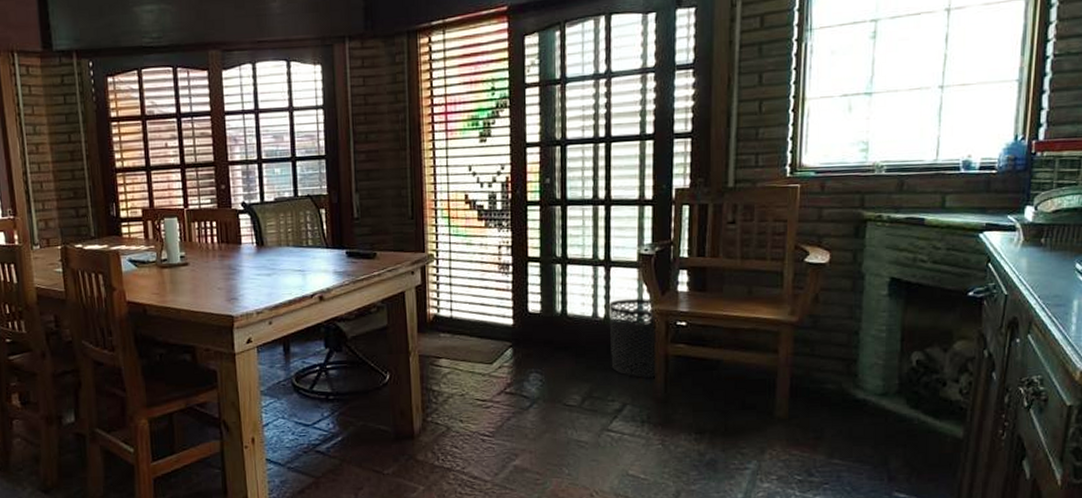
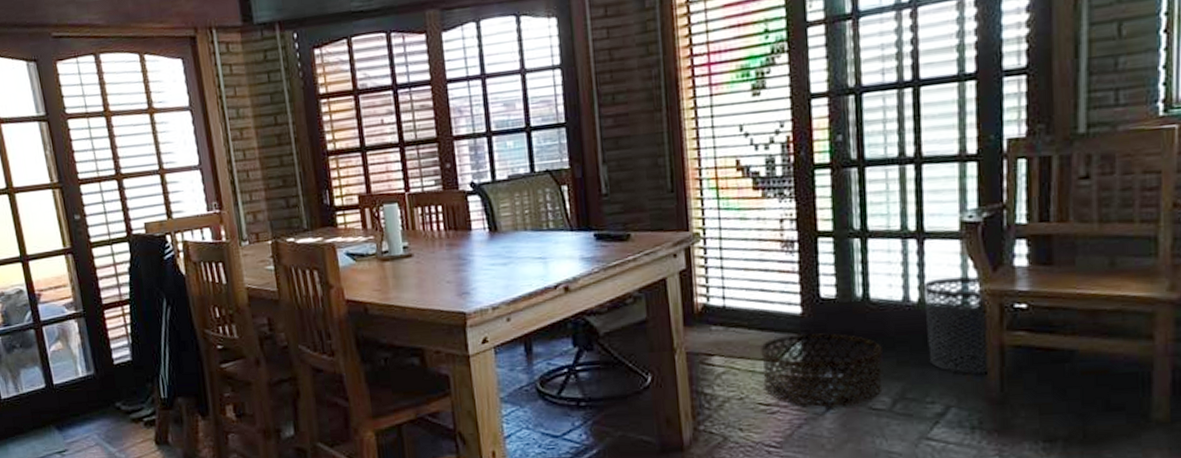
basket: none [480,342,575,404] -> present [761,333,883,408]

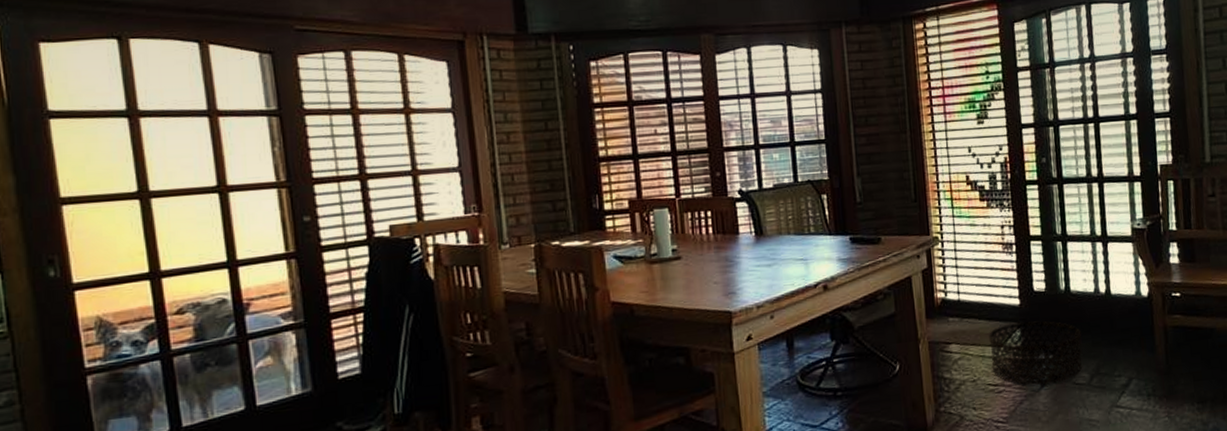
waste bin: present [923,276,990,374] -> none [1108,272,1157,351]

